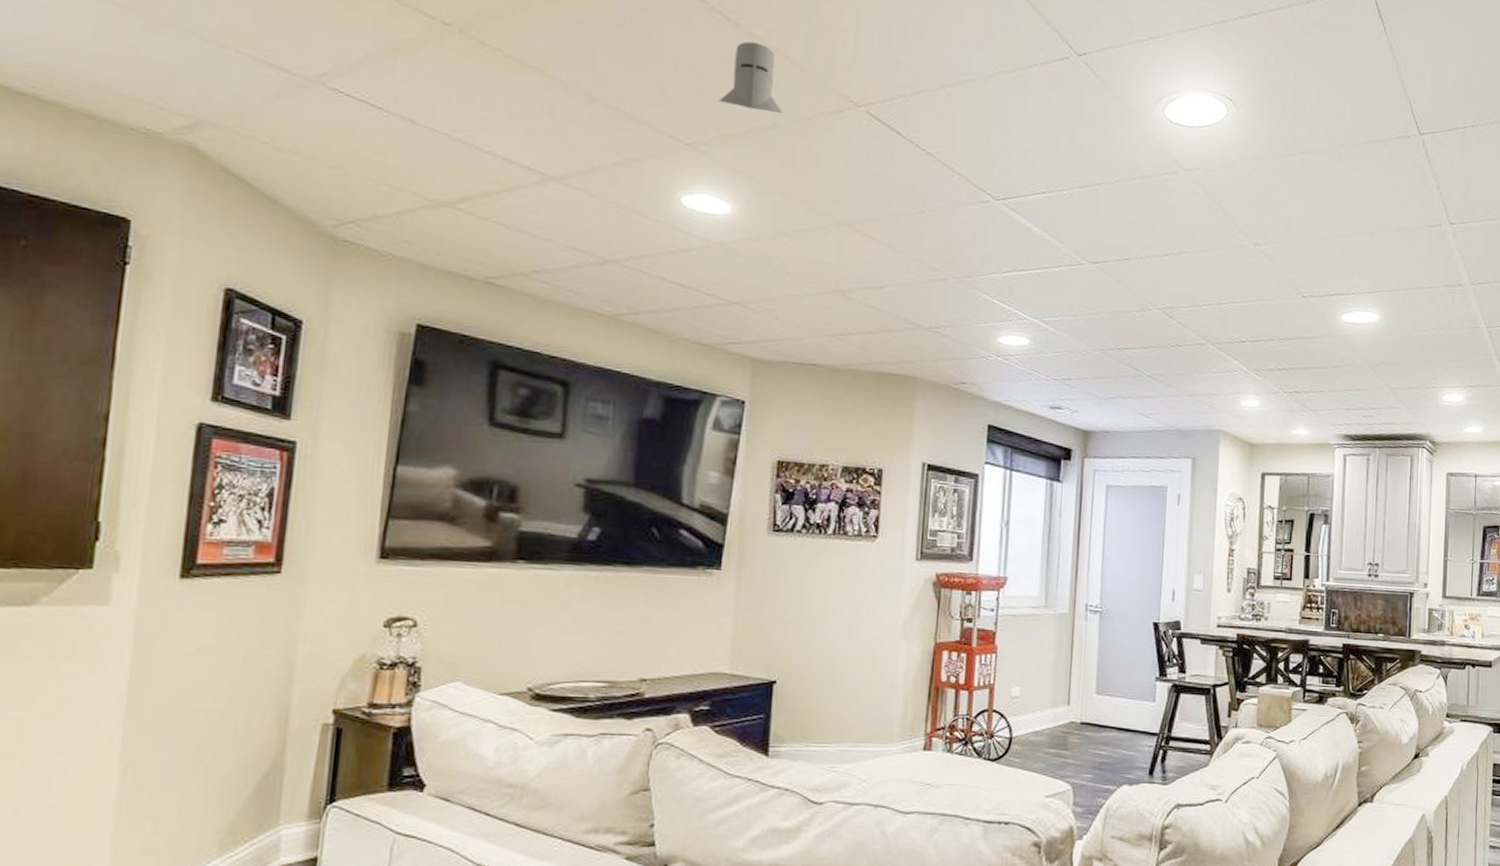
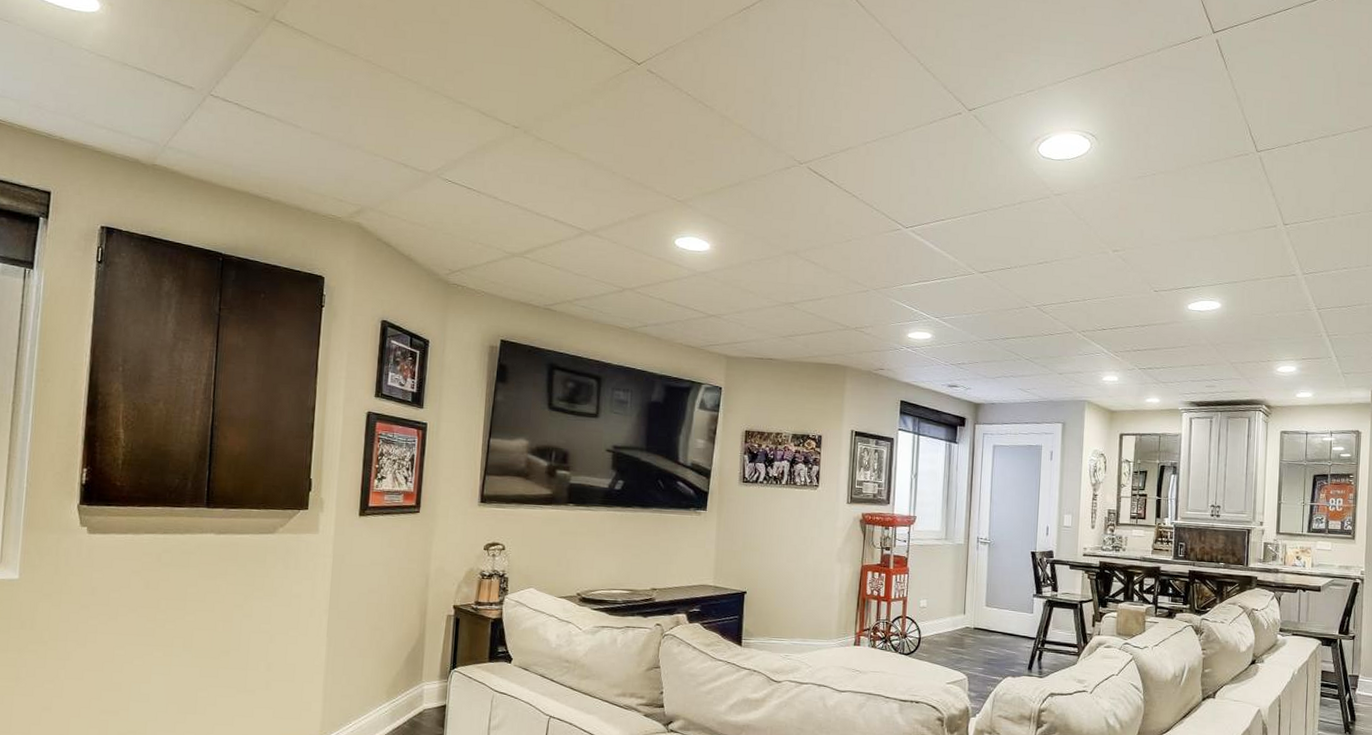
knight helmet: present [718,41,783,114] -> none [700,121,746,174]

